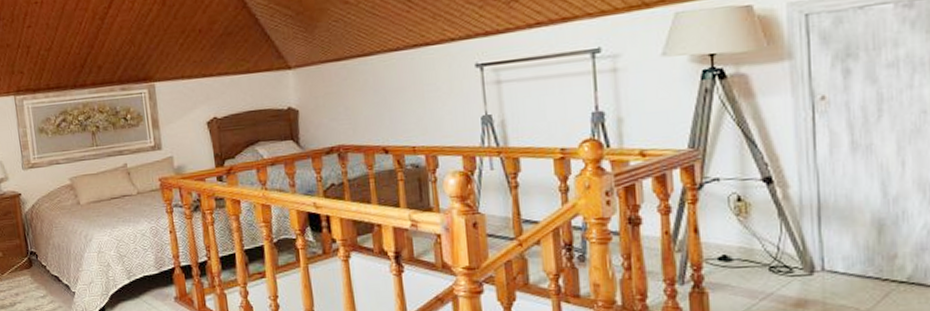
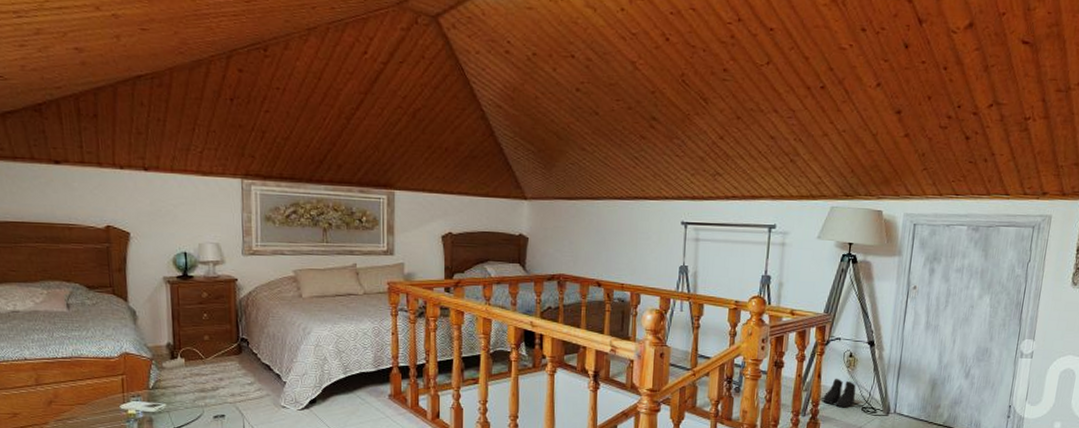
boots: none [707,231,755,270] -> present [822,378,856,408]

